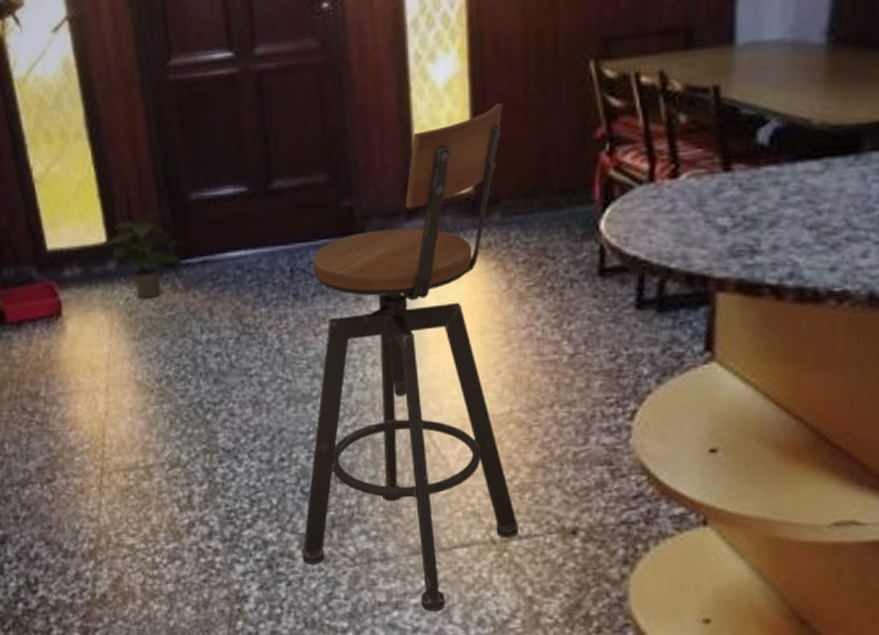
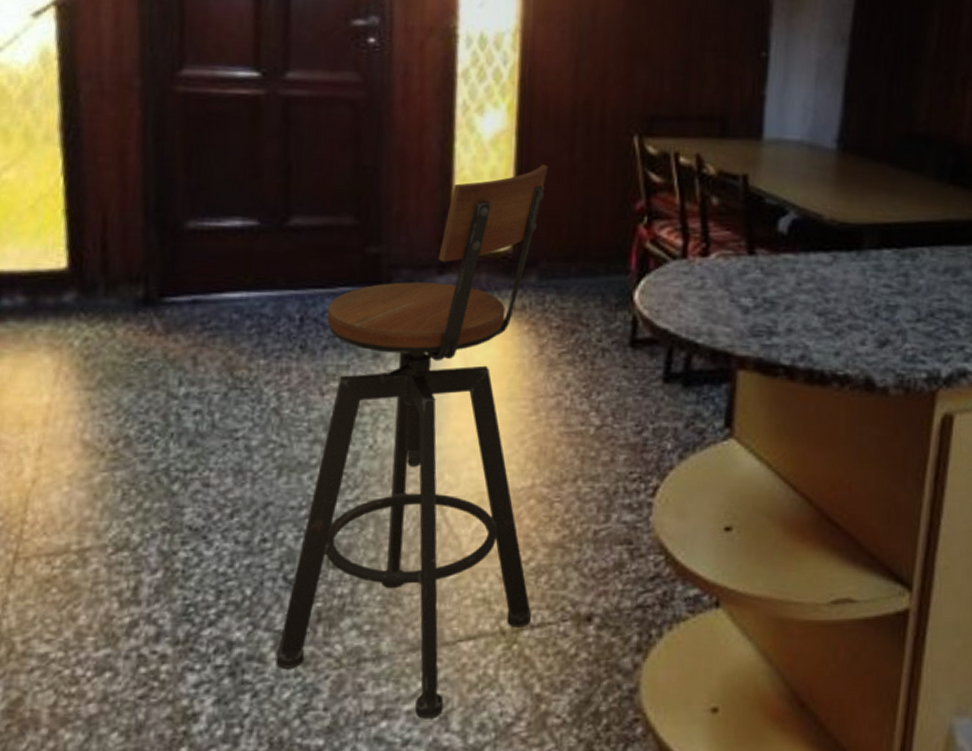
potted plant: present [104,211,184,301] -> none [63,238,170,342]

